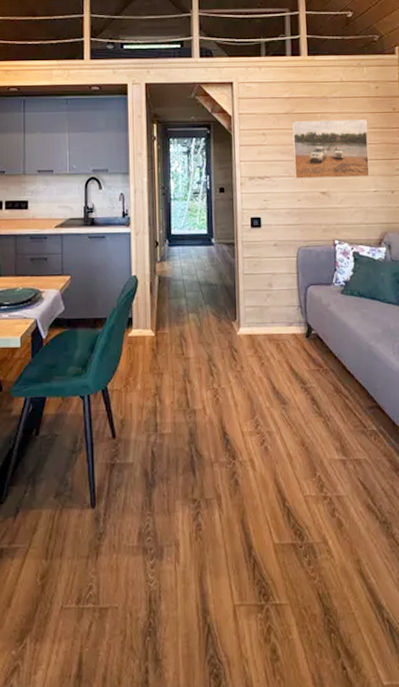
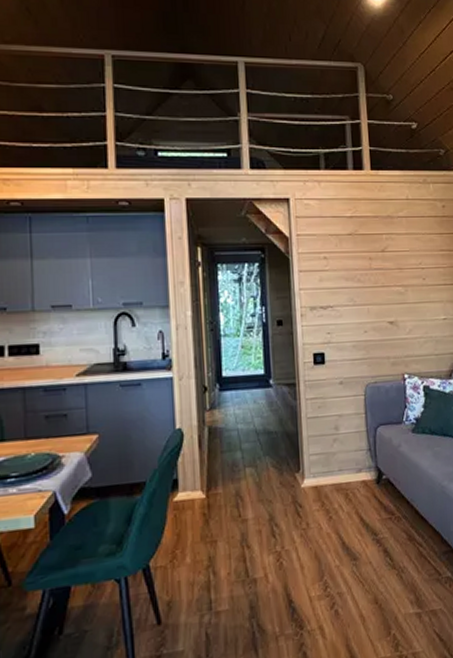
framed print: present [291,118,370,179] -> none [355,240,439,308]

